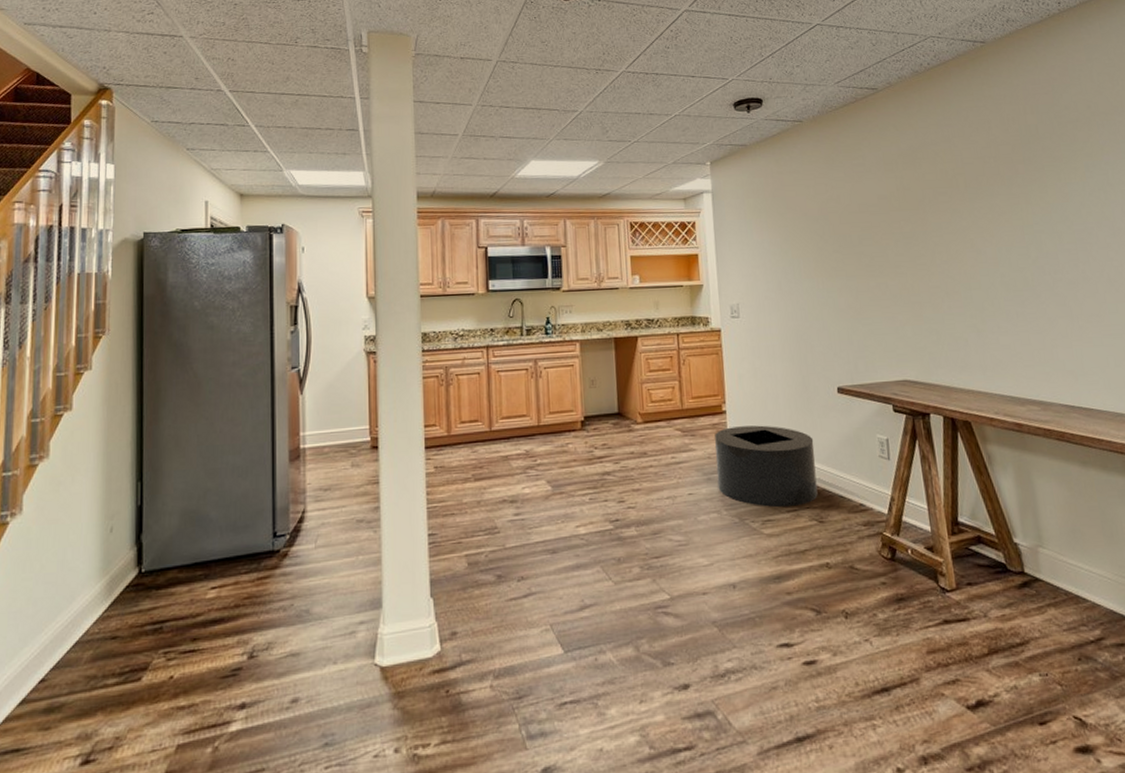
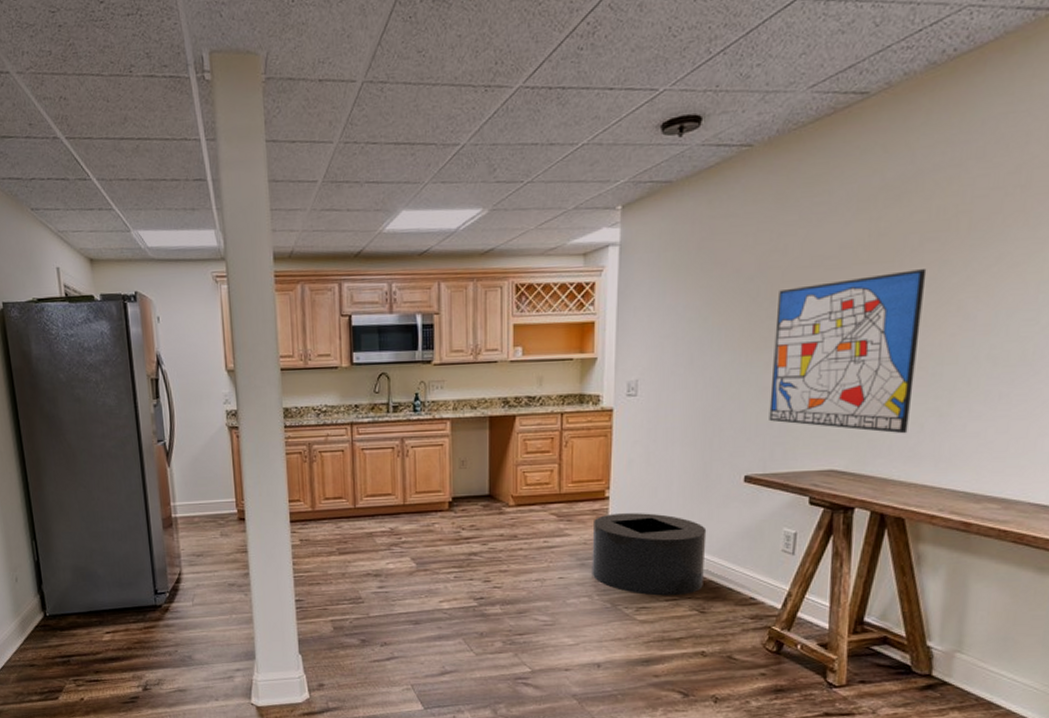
wall art: none [839,215,957,348] -> present [769,269,927,434]

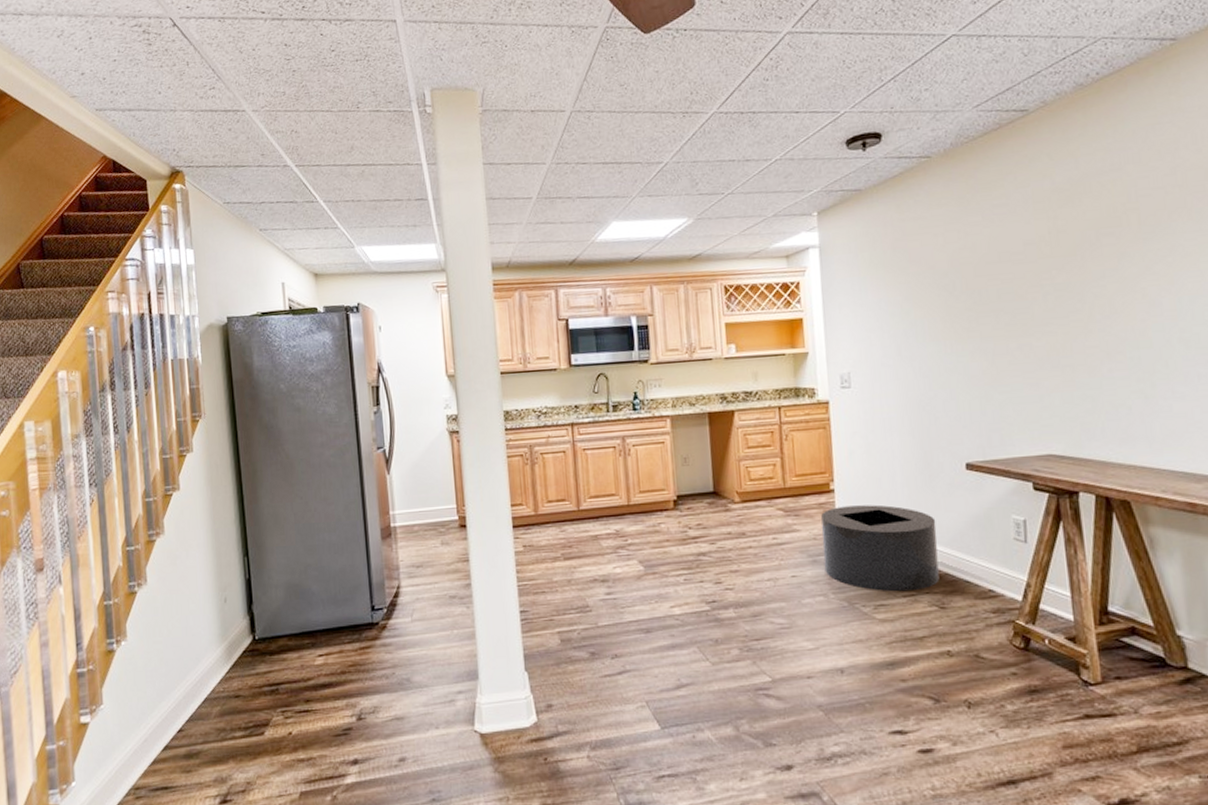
wall art: present [769,269,927,434] -> none [973,261,1117,417]

